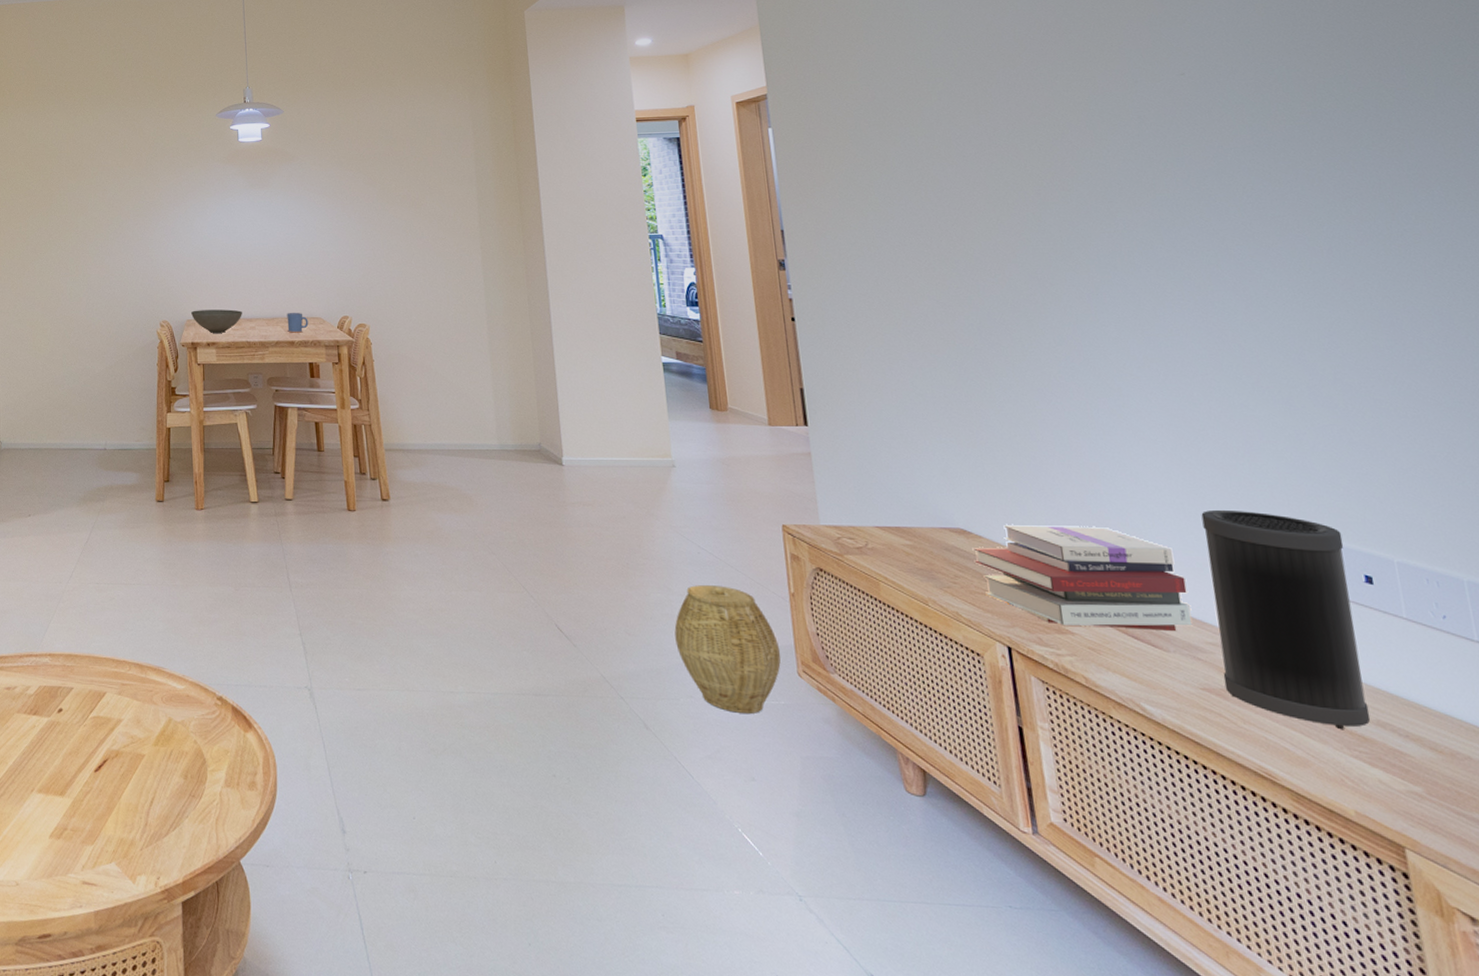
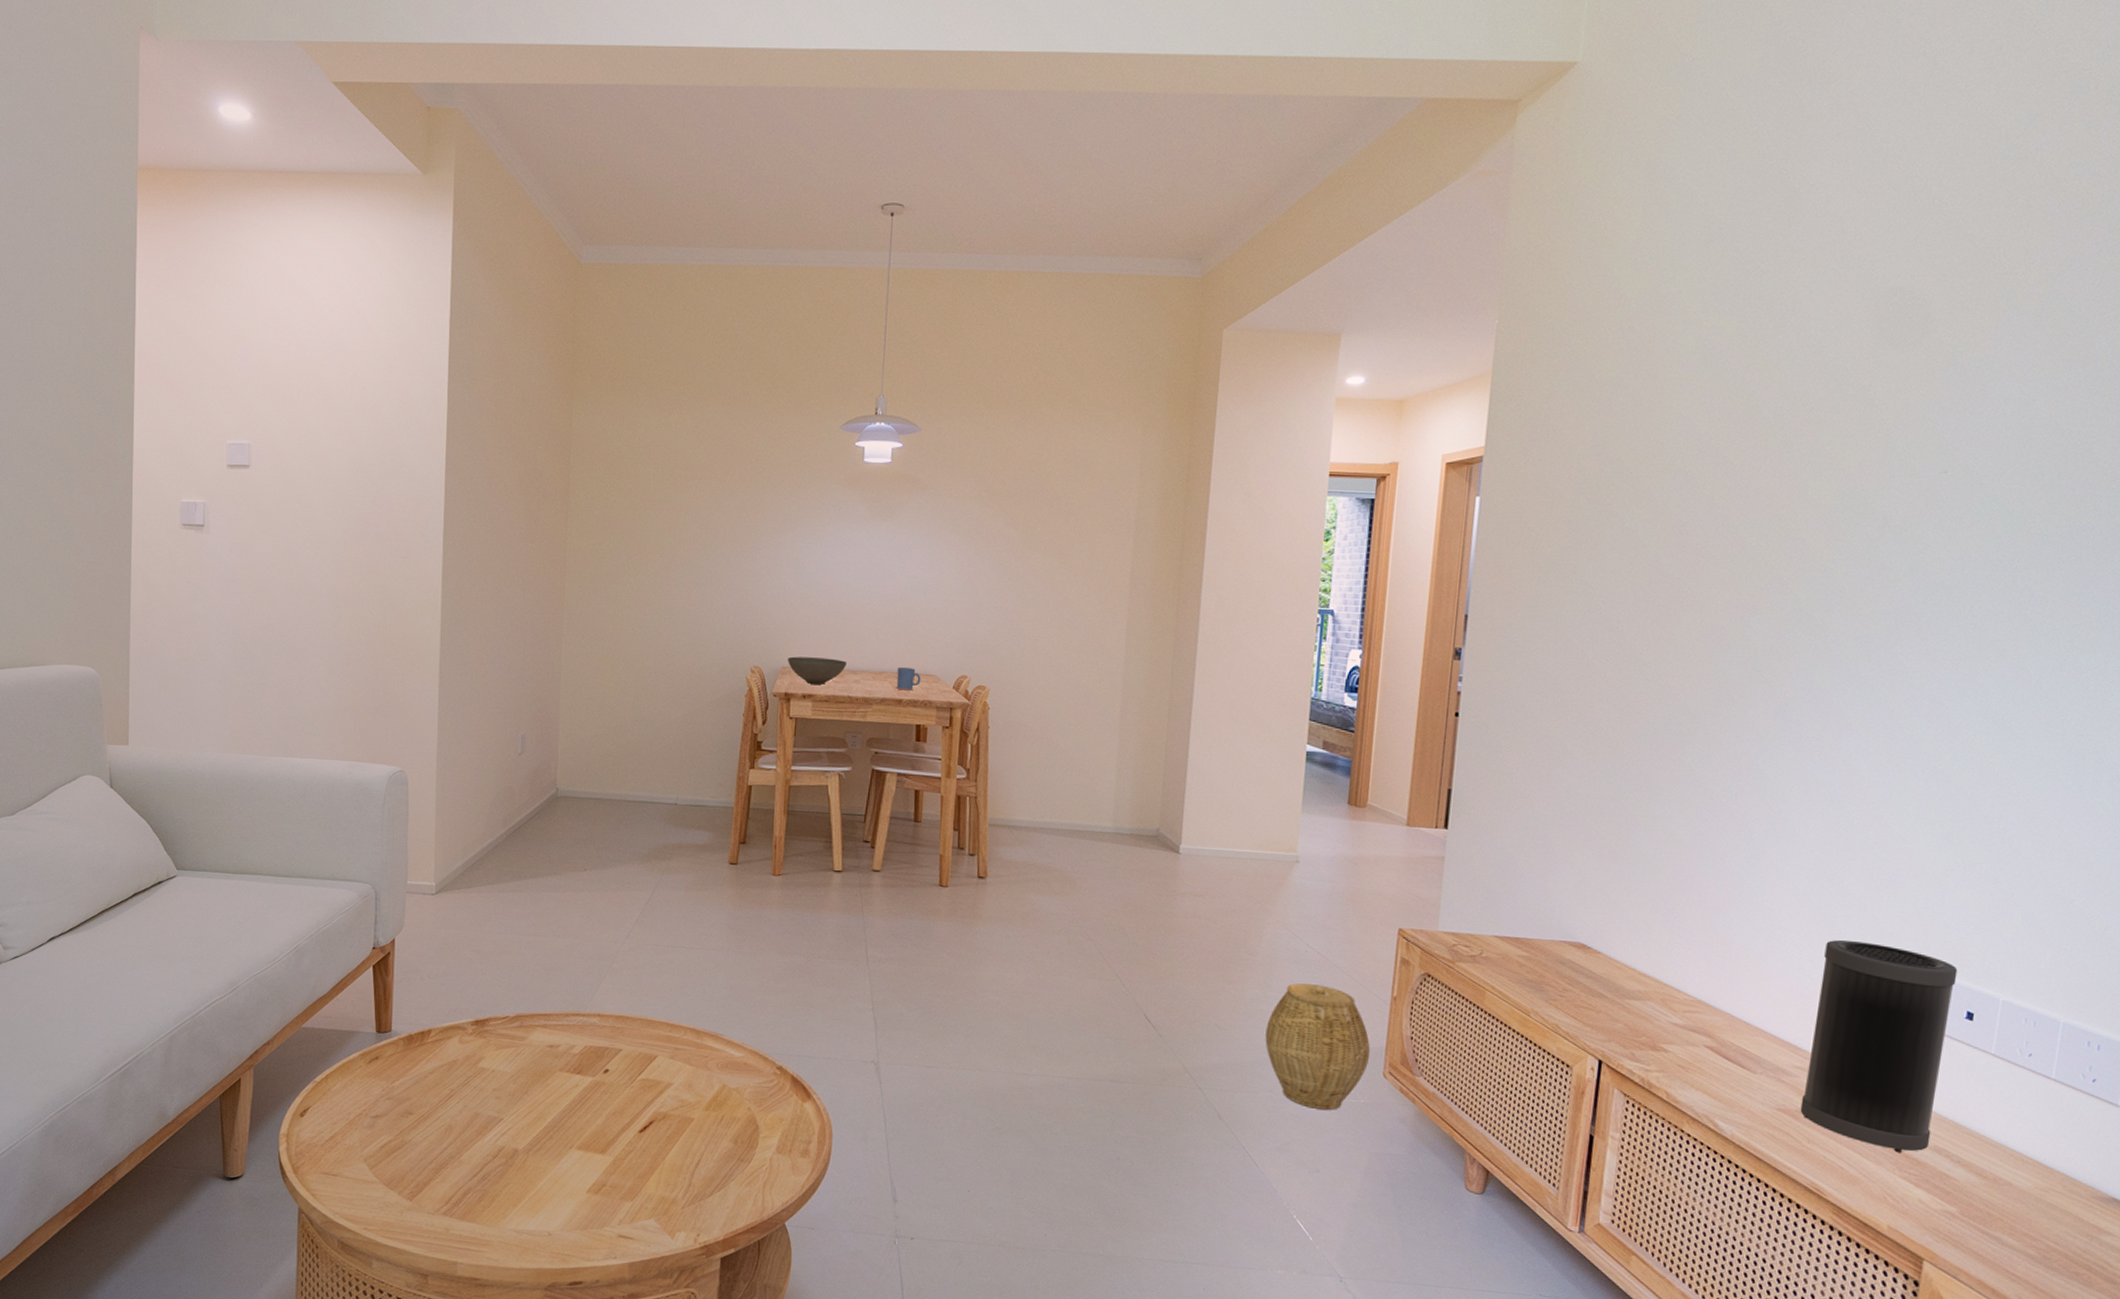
books: present [973,525,1193,632] -> none [1588,942,1792,1055]

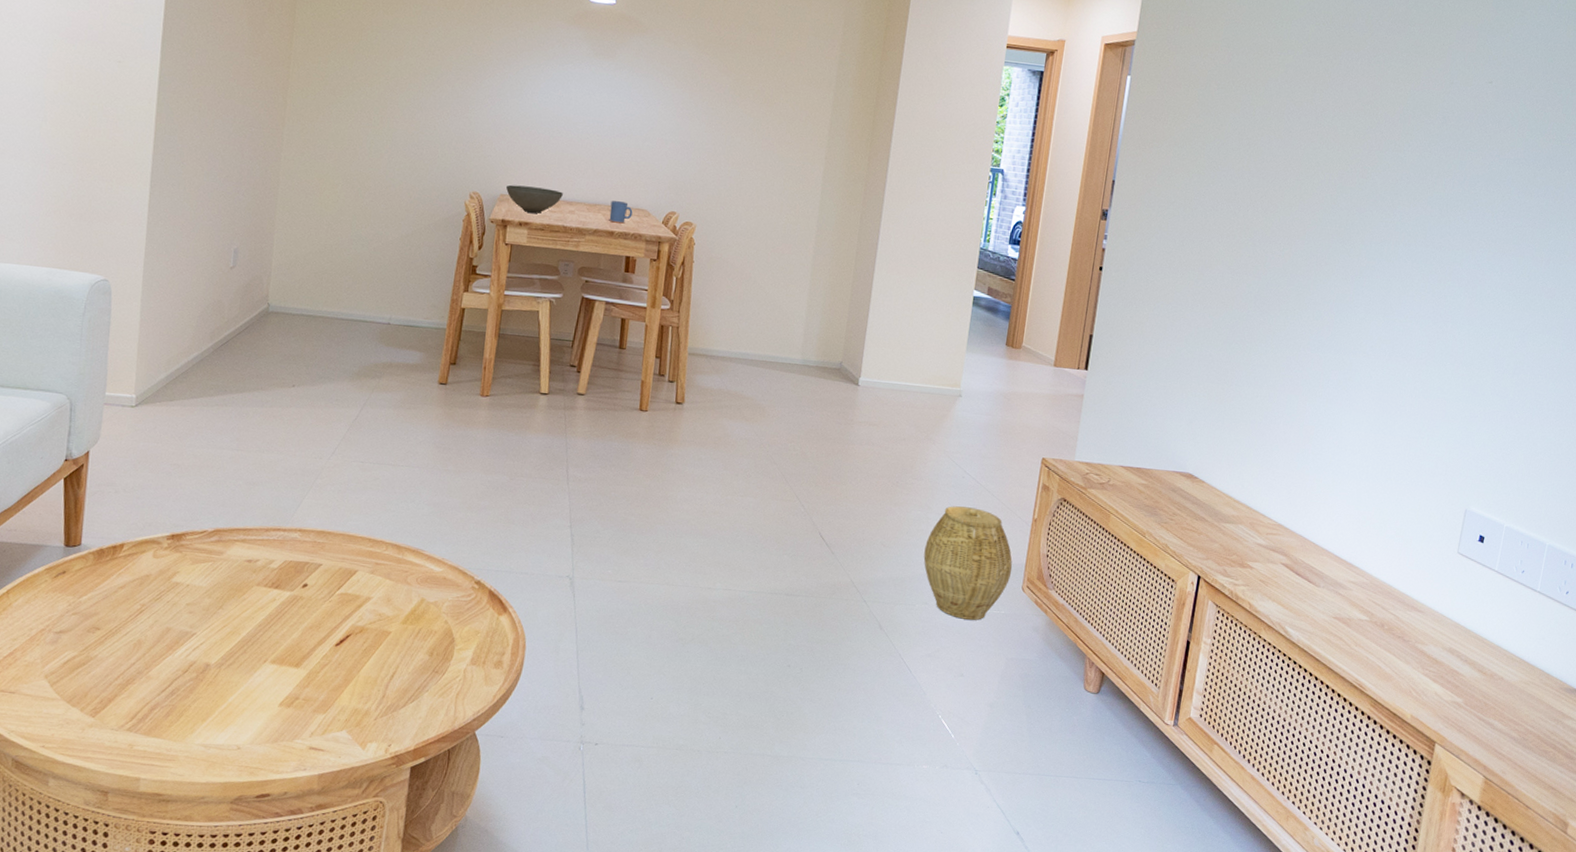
speaker: present [1800,939,1958,1154] -> none [1351,473,1475,654]

